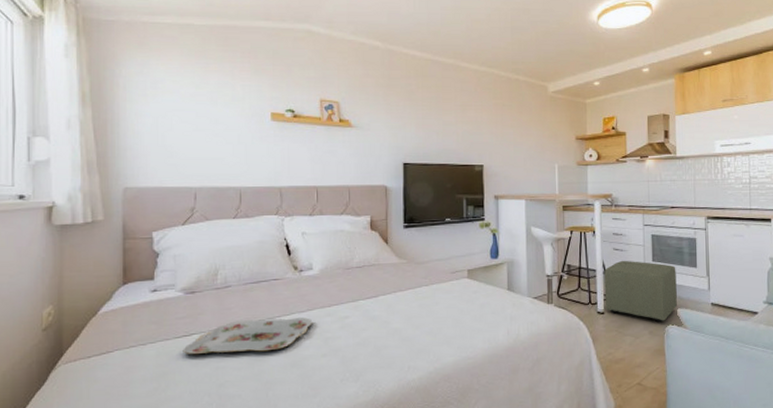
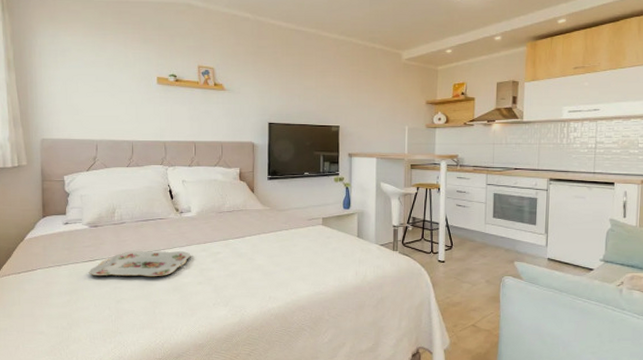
ottoman: present [604,260,677,323] -> none [445,215,516,273]

